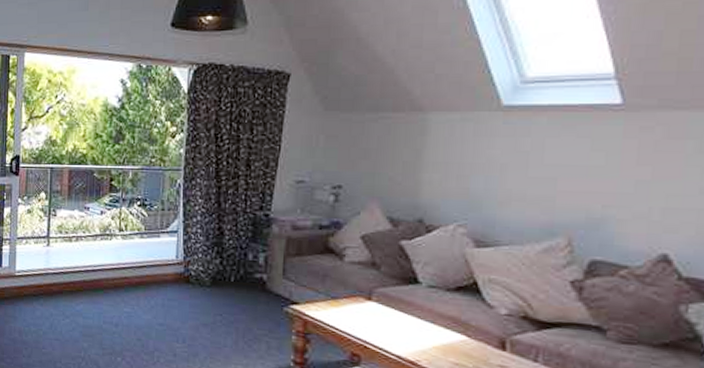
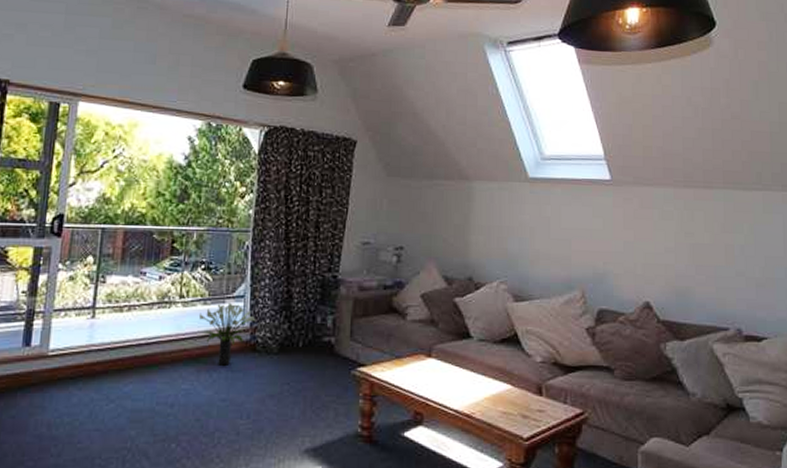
potted plant: none [137,237,189,294] -> present [199,302,256,366]

